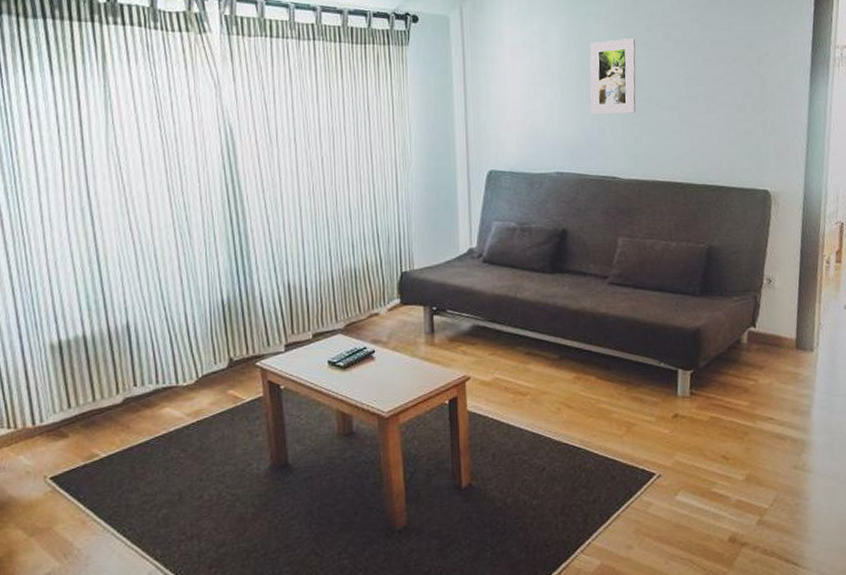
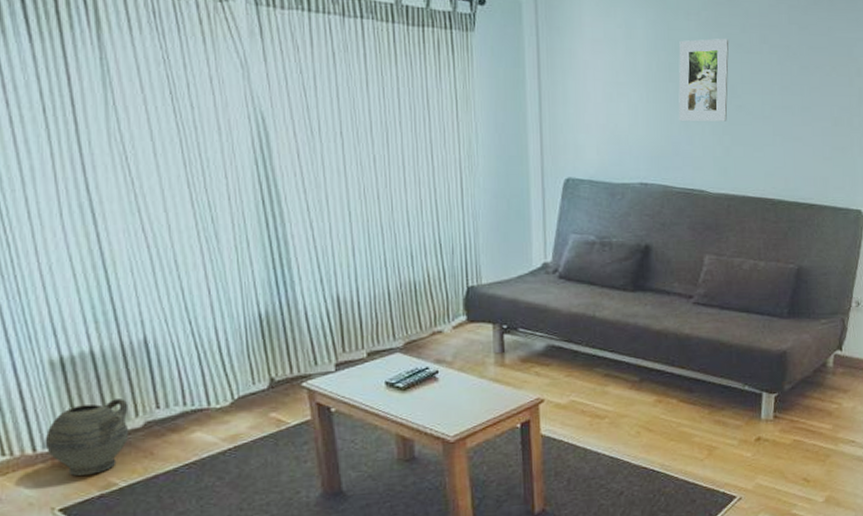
ceramic jug: none [42,377,111,447] -> present [44,399,129,476]

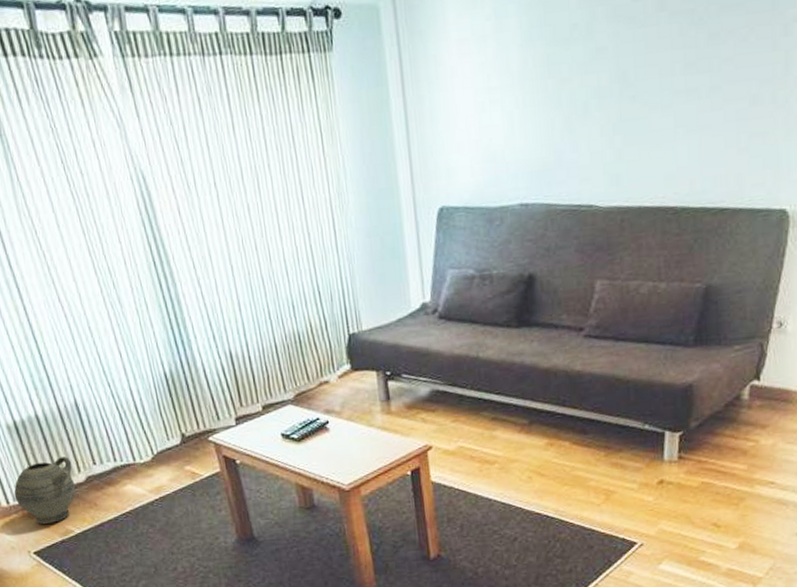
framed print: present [678,39,729,121] -> none [558,13,619,125]

